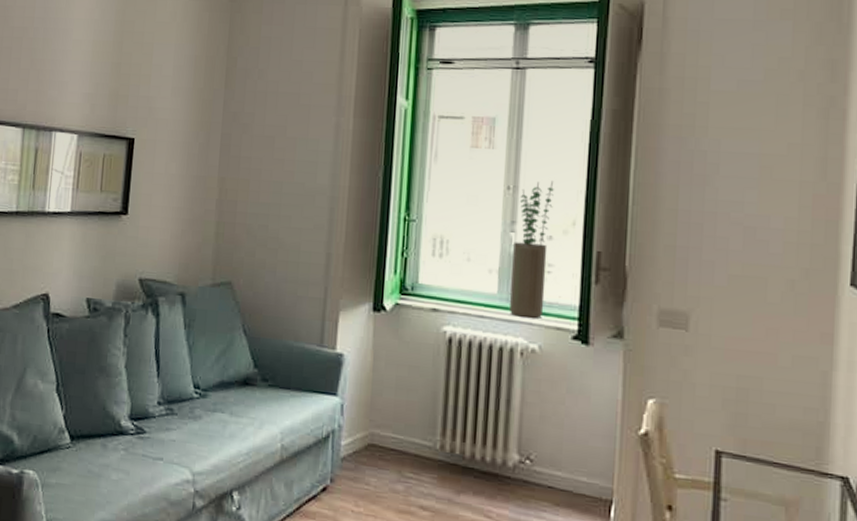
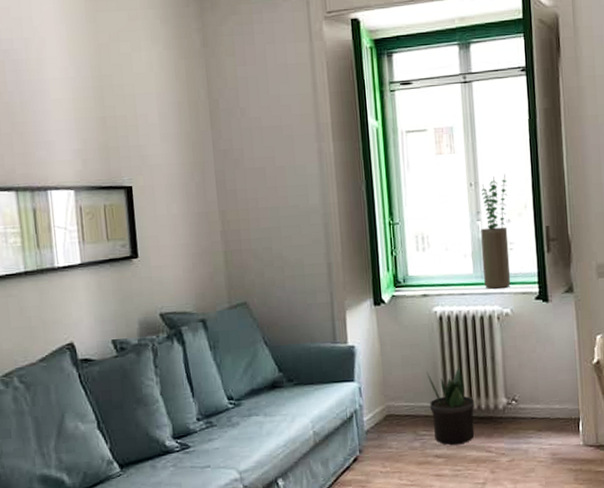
planter: none [422,400,478,499] -> present [426,367,475,445]

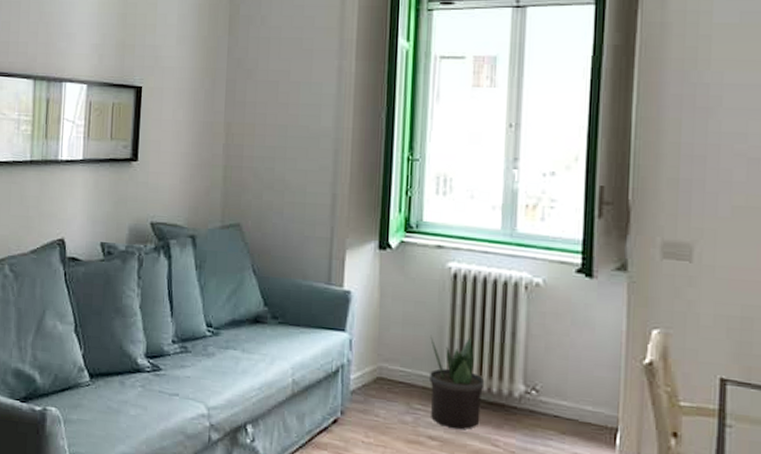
vase: present [481,174,511,289] -> none [514,117,556,253]

